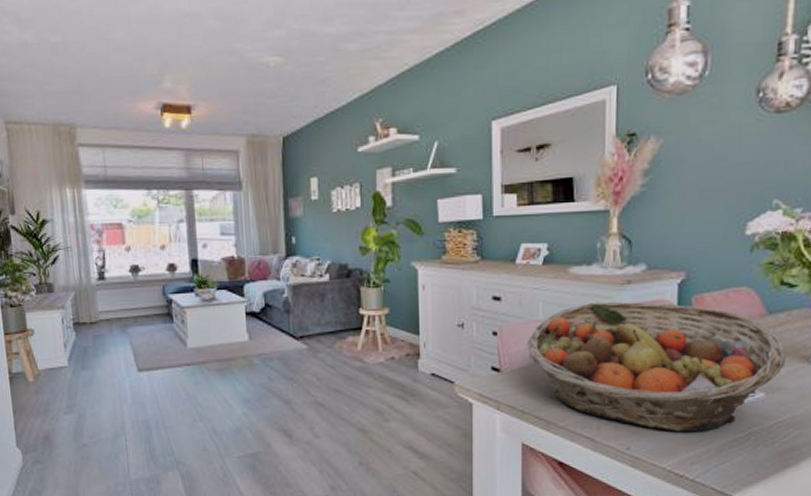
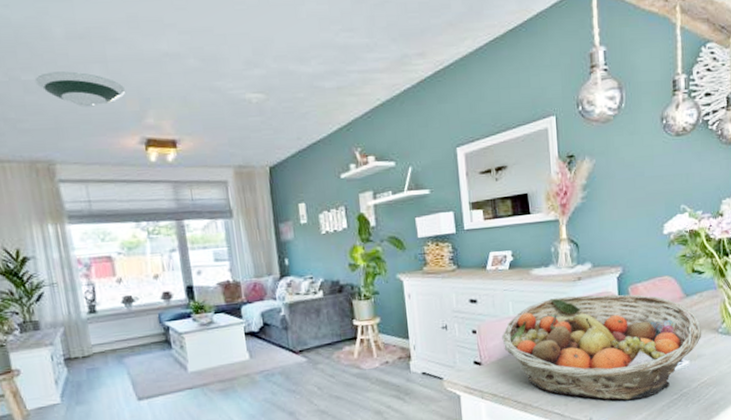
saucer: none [62,33,146,70] -> present [35,71,126,107]

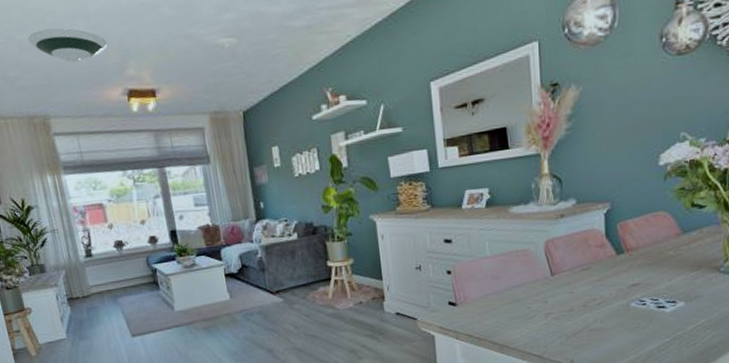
fruit basket: present [502,294,702,400] -> none [478,231,701,343]

